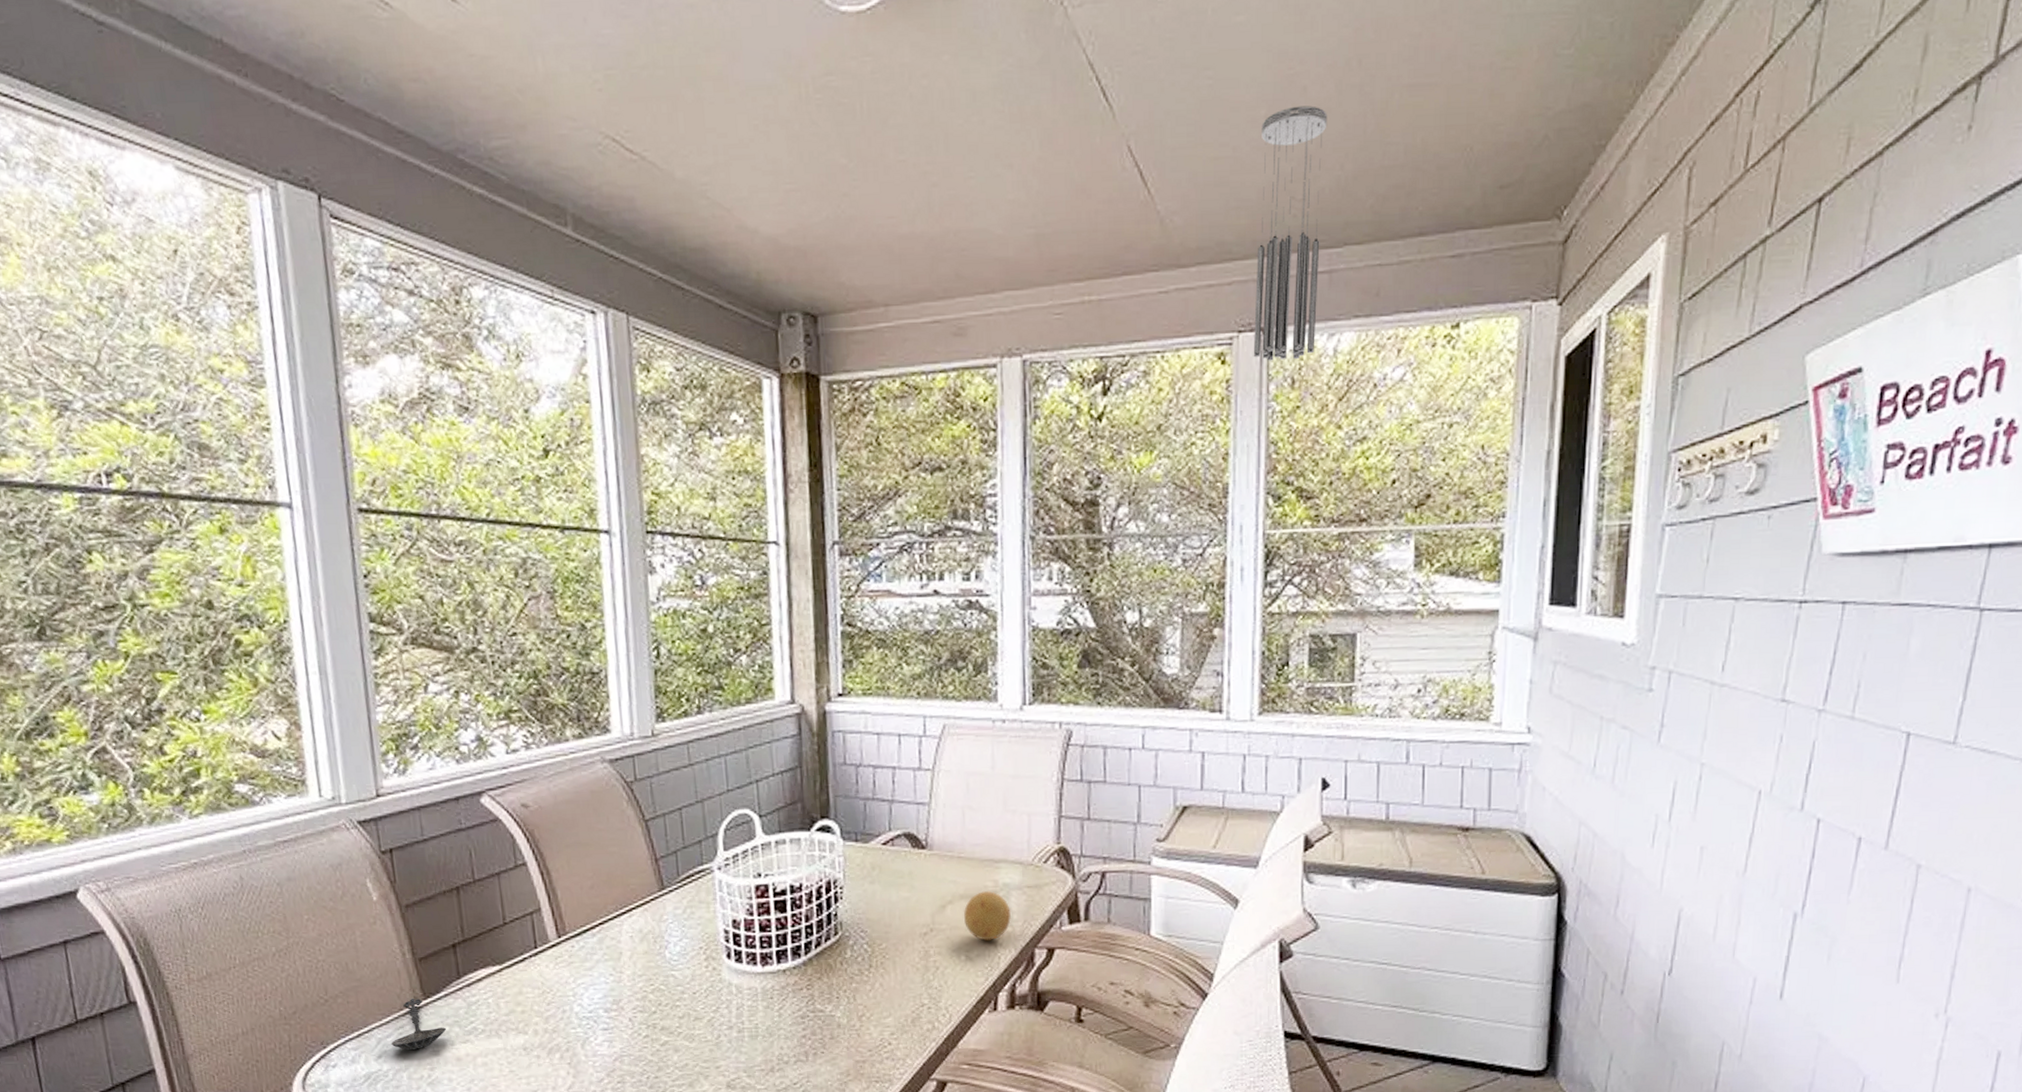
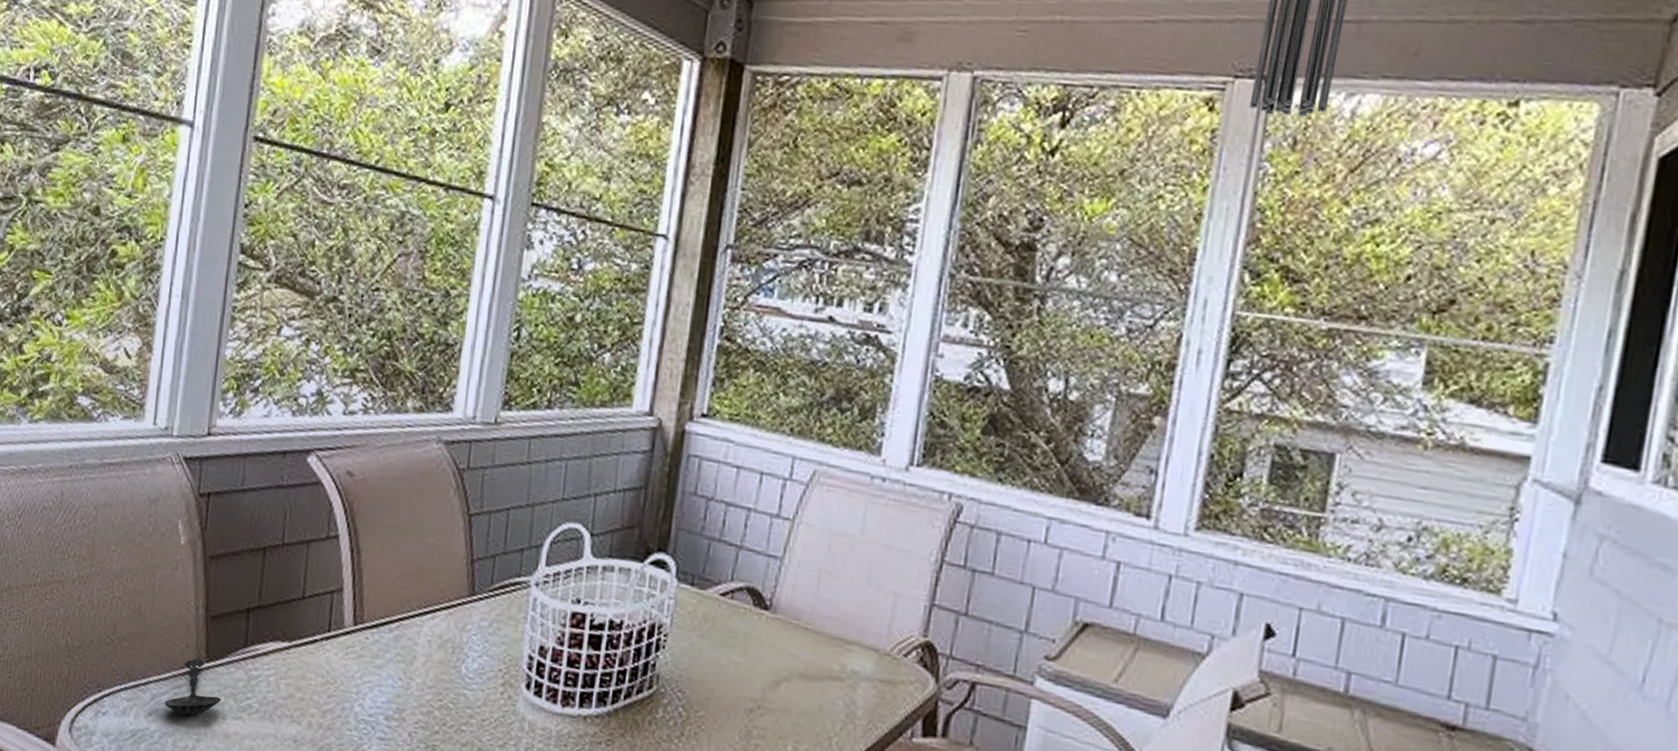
fruit: present [964,891,1012,941] -> none [798,674,856,735]

